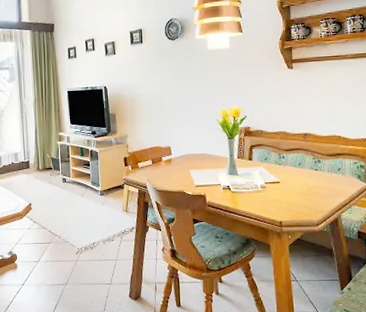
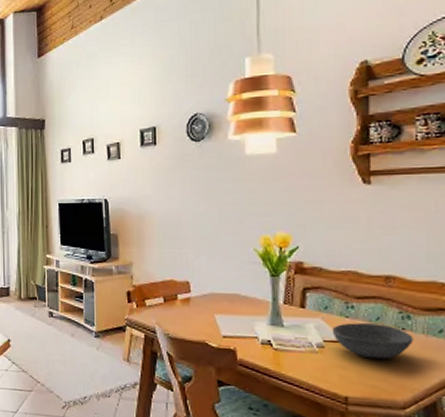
bowl: none [270,168,322,193] -> present [332,323,413,360]

